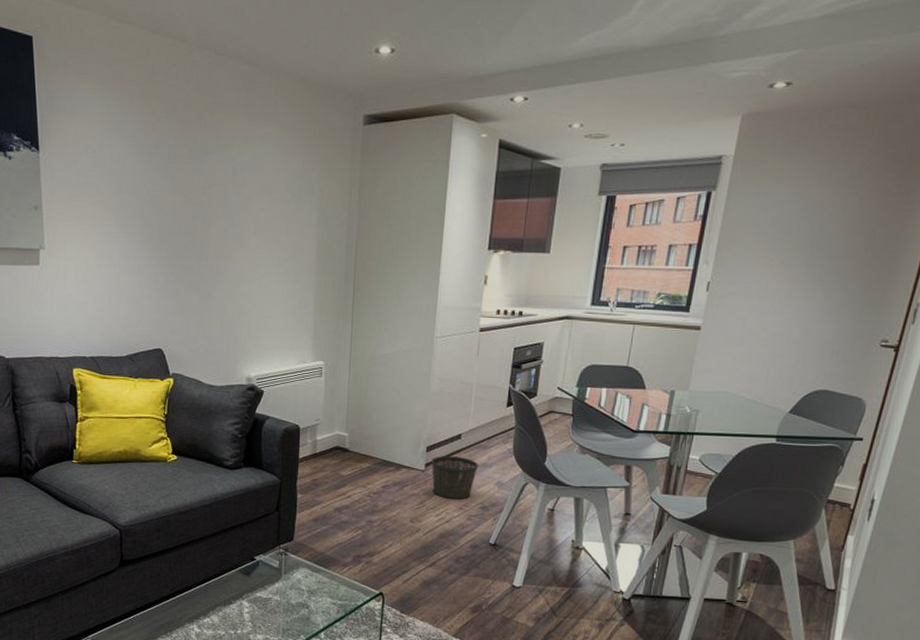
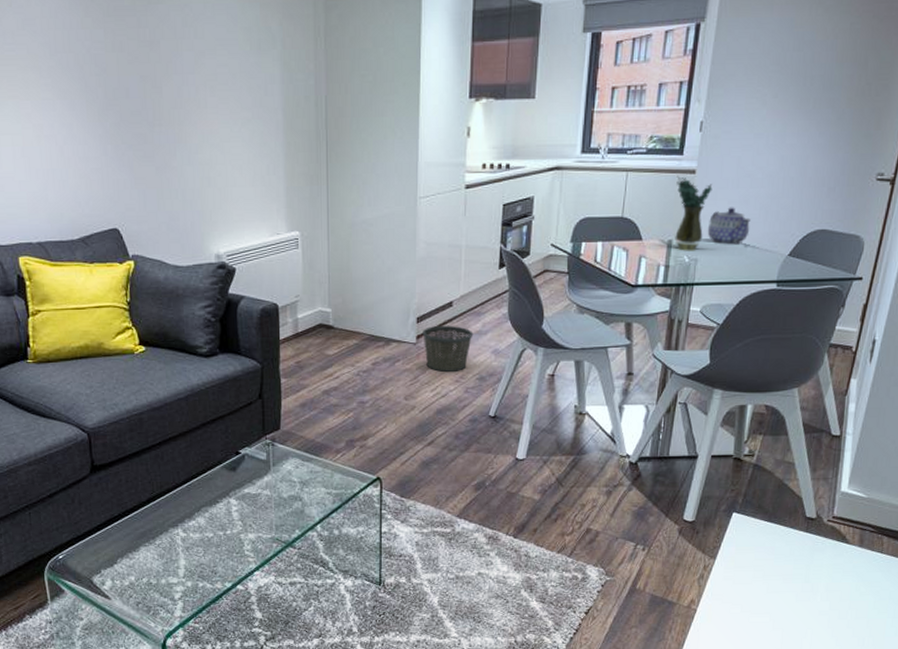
vase: none [677,330,717,402] -> present [675,175,713,251]
teapot: none [709,363,753,399] -> present [707,207,751,245]

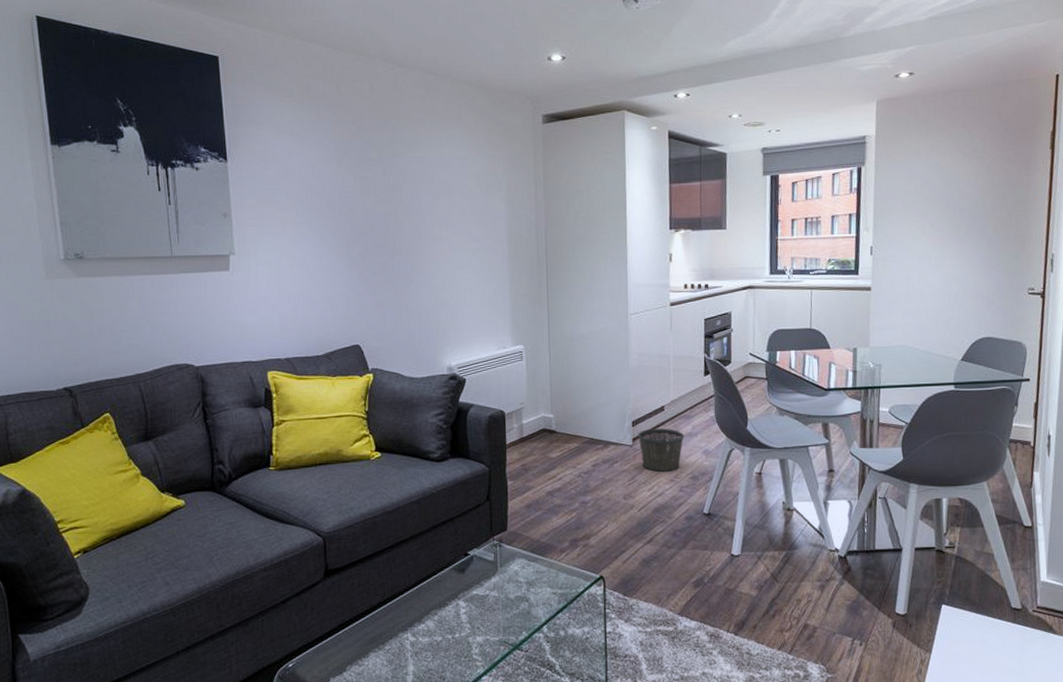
vase: present [675,175,713,251] -> none [855,292,887,358]
teapot: present [707,207,751,245] -> none [887,318,924,352]

